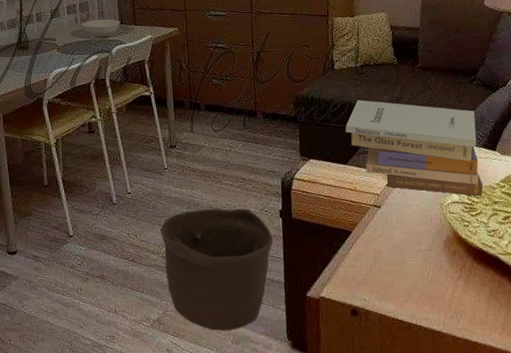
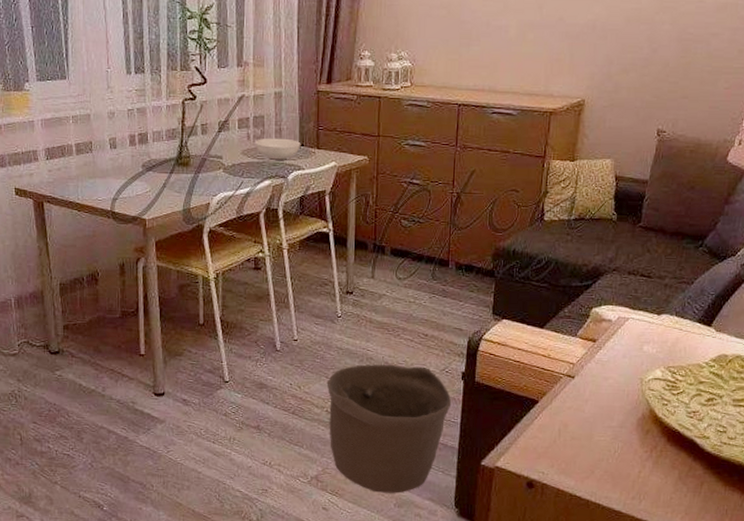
books: present [345,99,483,196] -> none [546,257,695,374]

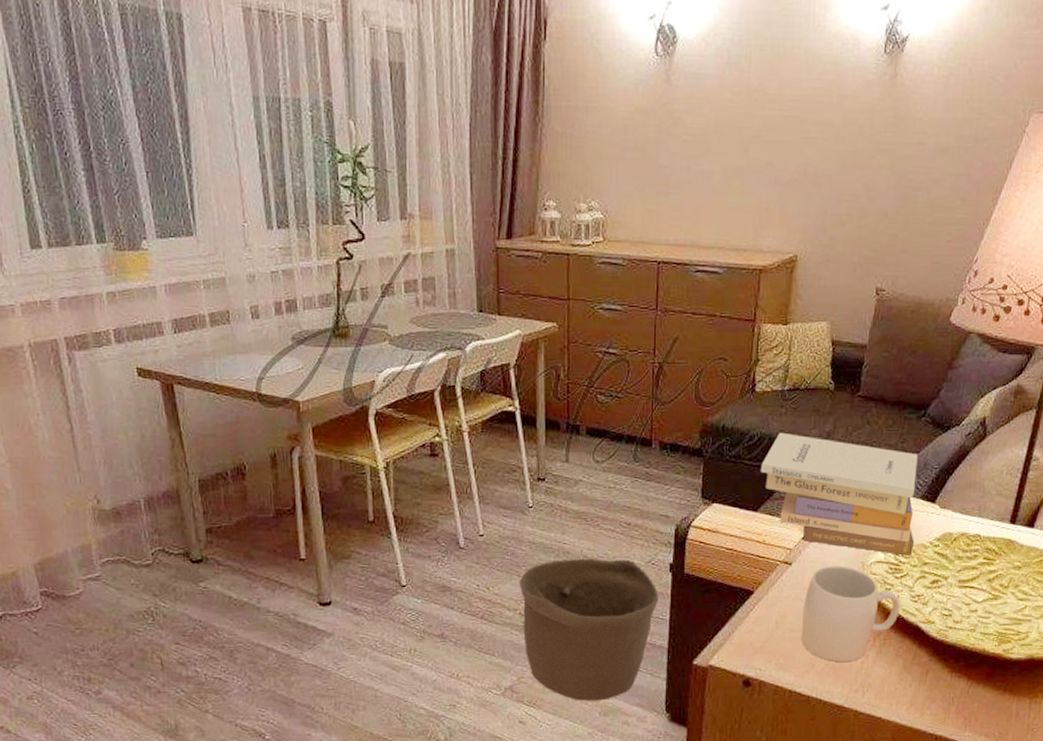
bowl: present [255,138,301,160] -> none [425,303,480,329]
books: none [546,257,695,374] -> present [760,432,918,556]
mug: none [582,380,677,470] -> present [801,565,900,662]

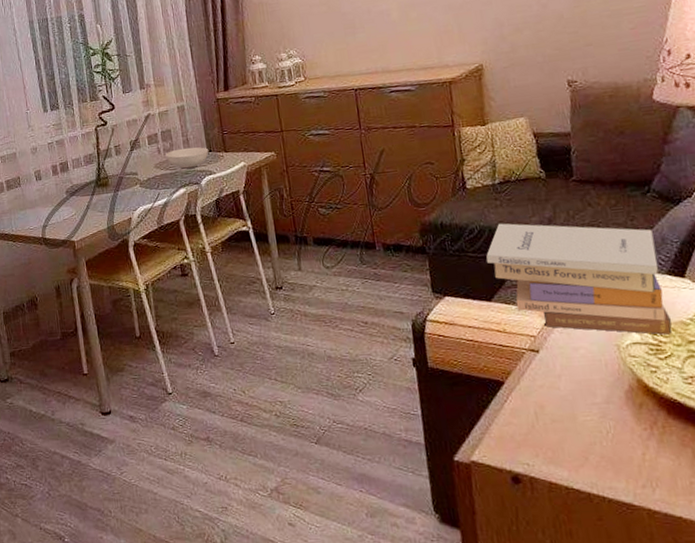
bowl: none [425,303,480,329] -> present [166,147,209,169]
basket: present [519,558,659,701] -> none [270,357,408,502]
mug: present [801,565,900,662] -> none [560,350,674,454]

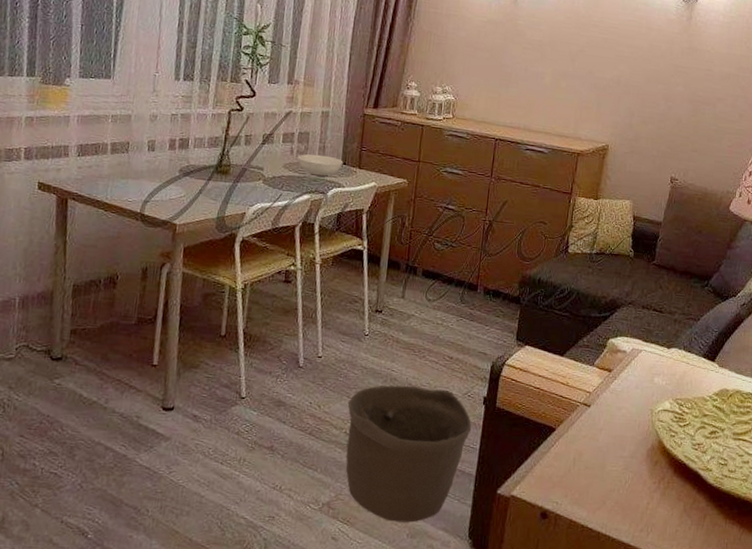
basket: none [270,357,408,502] -> present [346,385,472,523]
books: present [486,223,673,335] -> none [567,289,701,407]

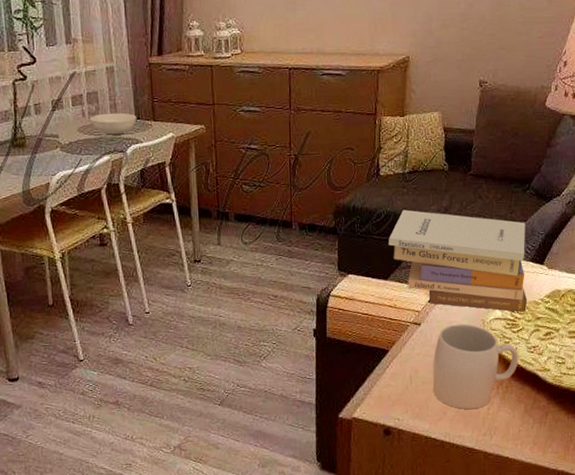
basket: present [346,385,472,523] -> none [182,327,306,455]
books: none [567,289,701,407] -> present [388,209,528,312]
mug: none [595,410,683,501] -> present [433,323,519,409]

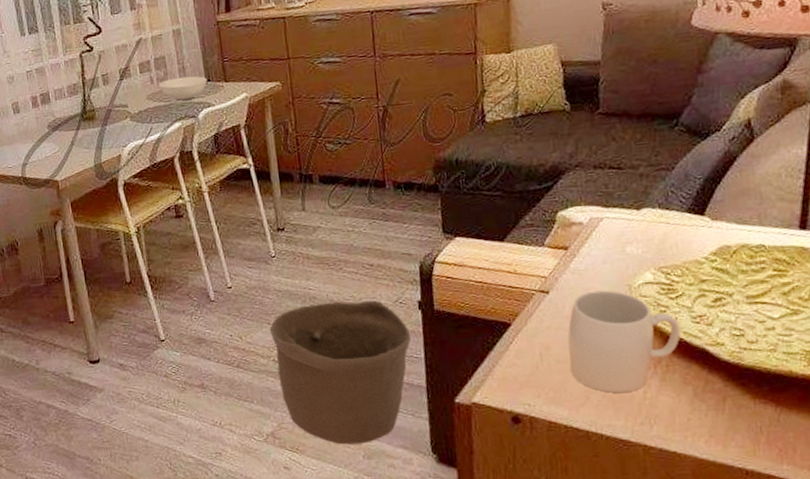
basket: none [182,327,306,455] -> present [269,300,412,445]
books: present [388,209,528,312] -> none [501,159,687,274]

